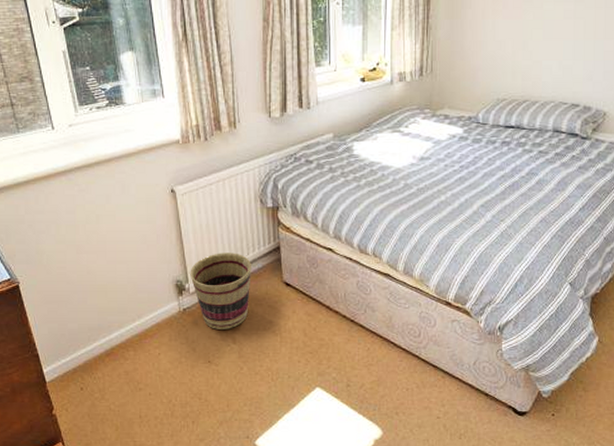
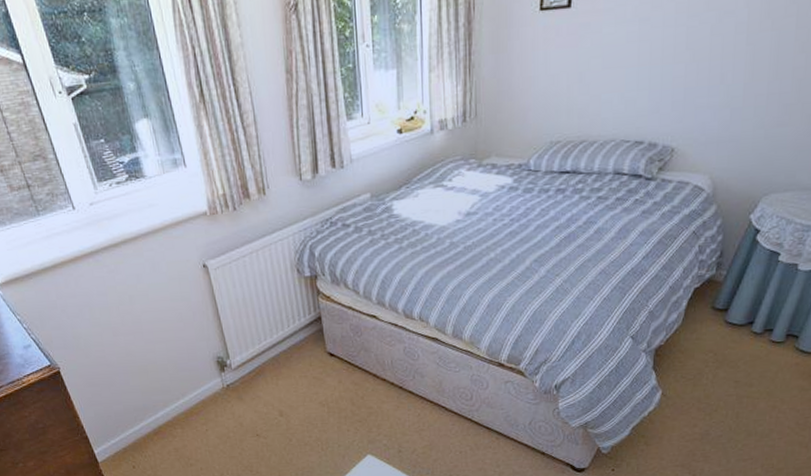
basket: present [190,253,251,329] -> none [230,325,294,404]

